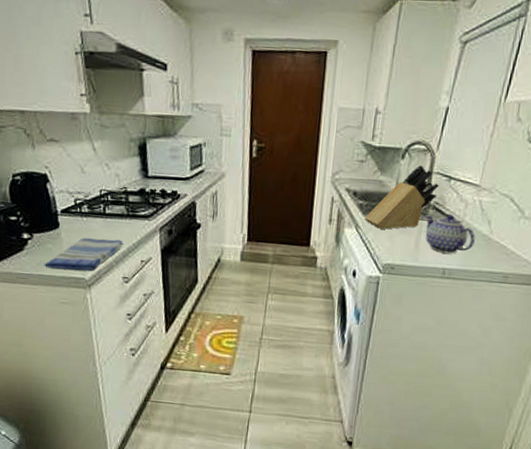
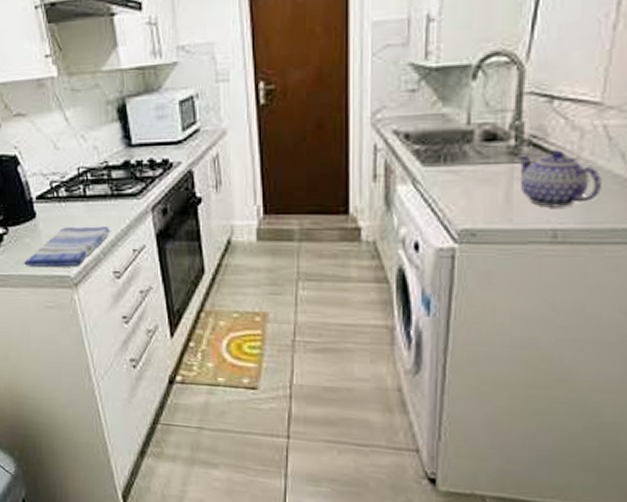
knife block: present [364,165,439,230] -> none [423,84,535,183]

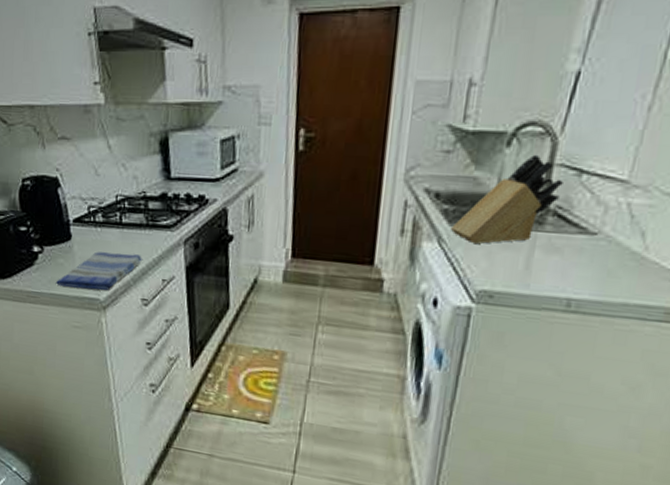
knife block: none [423,84,535,183] -> present [450,154,564,245]
teapot: present [516,149,602,208] -> none [540,222,620,279]

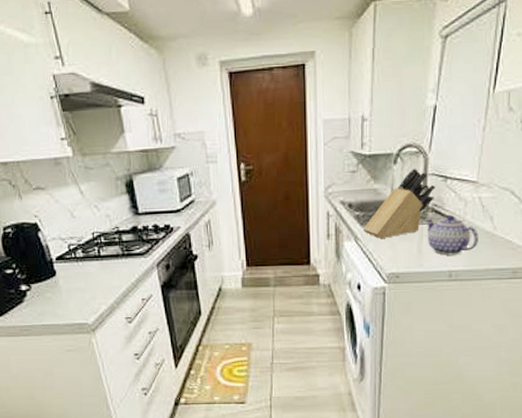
dish towel: present [55,251,143,290] -> none [45,281,123,317]
teapot: none [540,222,620,279] -> present [424,214,479,256]

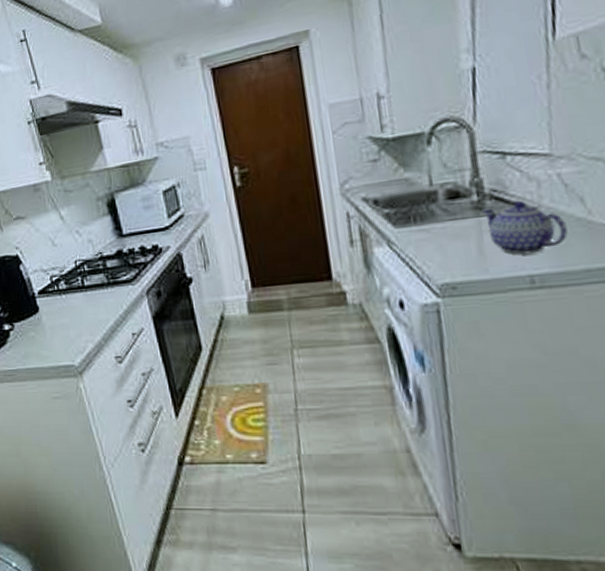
knife block: present [362,168,435,239] -> none [396,146,491,241]

